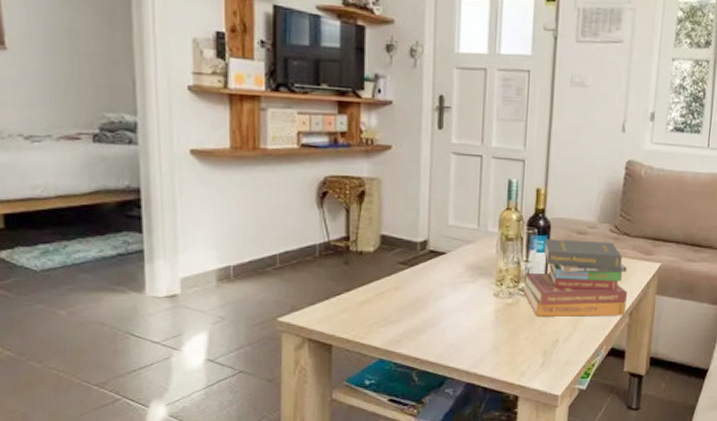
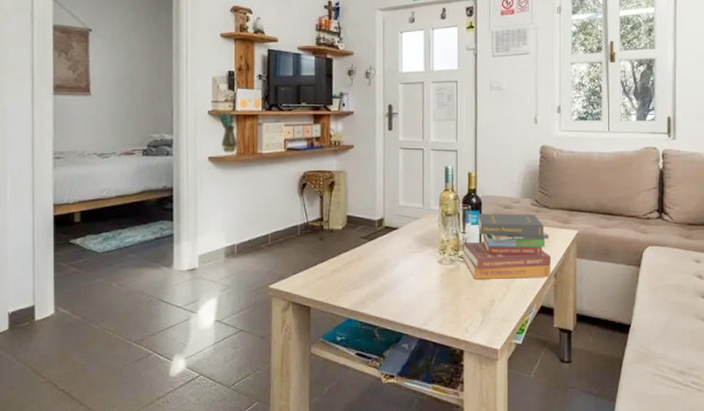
vase: none [202,88,231,146] -> present [218,112,237,153]

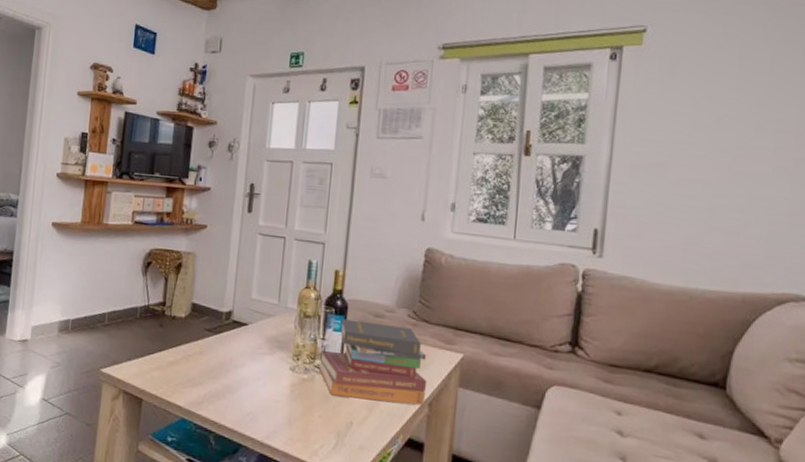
vase: present [218,112,237,153] -> none [66,175,84,221]

